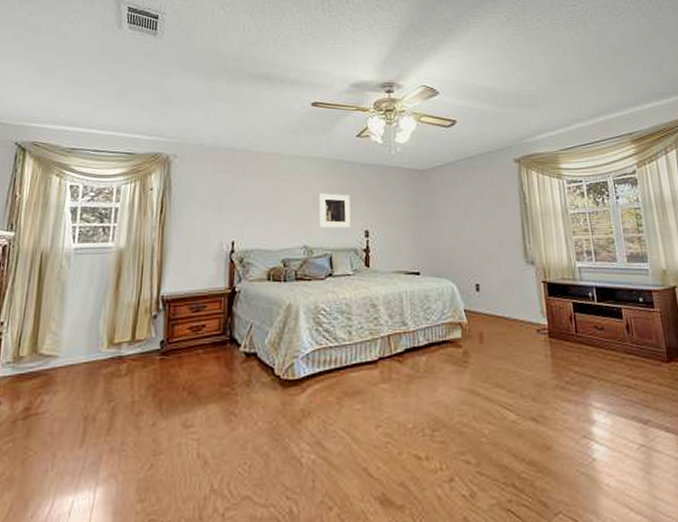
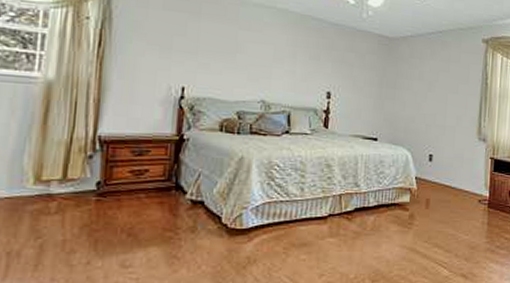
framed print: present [318,193,351,229] -> none [279,48,315,87]

